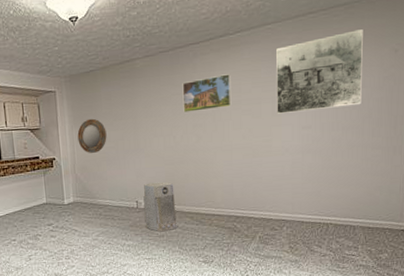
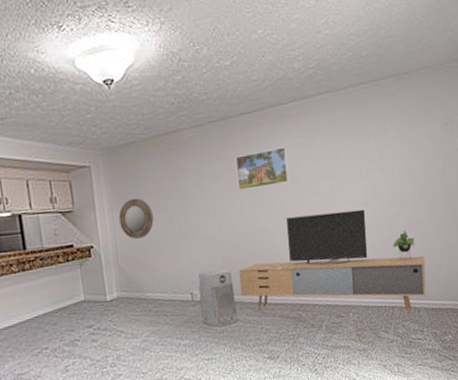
media console: none [180,132,364,232] -> present [239,209,426,315]
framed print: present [276,29,363,114] -> none [331,102,417,191]

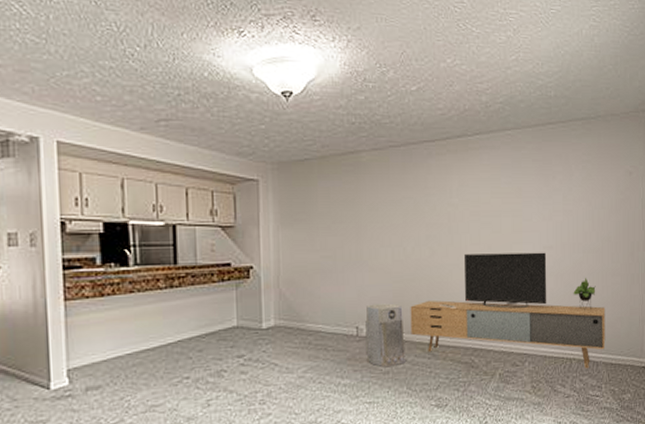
home mirror: present [118,198,154,239] -> none [284,218,322,263]
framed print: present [235,147,289,190] -> none [415,180,469,220]

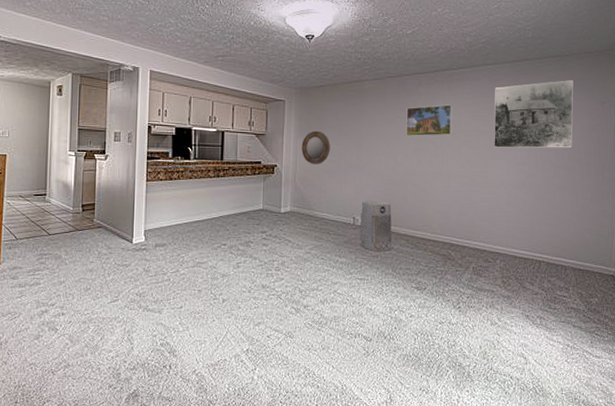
home mirror: none [284,218,322,263] -> present [301,130,330,164]
media console: present [410,252,606,369] -> none [397,165,575,271]
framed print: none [415,180,469,220] -> present [406,104,452,136]
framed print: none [516,147,600,230] -> present [494,80,573,149]

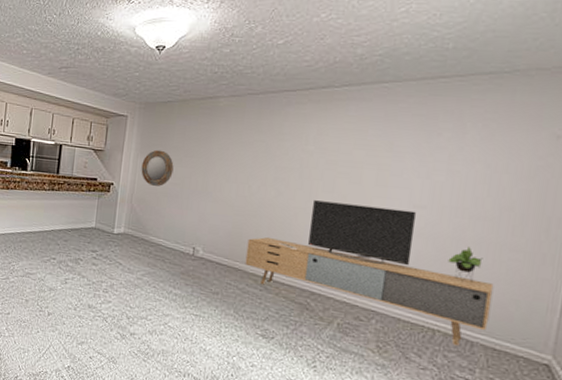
air purifier: present [360,200,392,251] -> none [199,230,240,289]
media console: none [397,165,575,271] -> present [245,200,494,346]
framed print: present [406,104,452,136] -> none [265,128,330,166]
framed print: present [494,80,573,149] -> none [382,104,513,194]

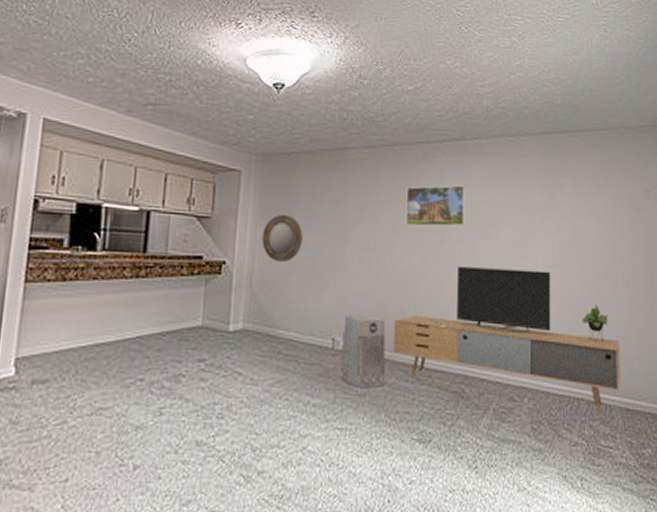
air purifier: none [199,230,240,289] -> present [341,314,386,387]
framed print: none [265,128,330,166] -> present [405,185,466,227]

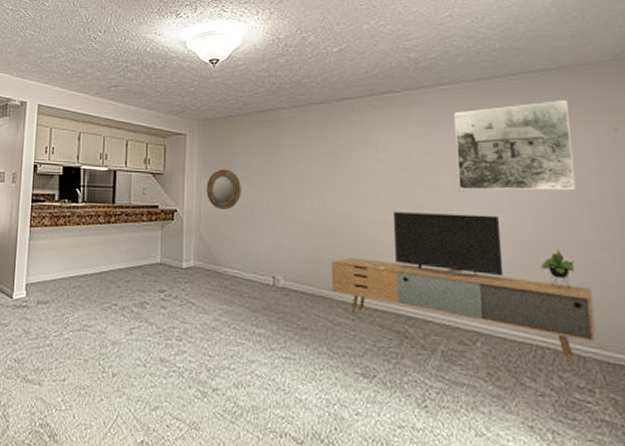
air purifier: present [341,314,386,387] -> none [282,255,326,322]
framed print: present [405,185,466,227] -> none [336,135,399,175]
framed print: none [518,160,613,248] -> present [454,100,575,191]

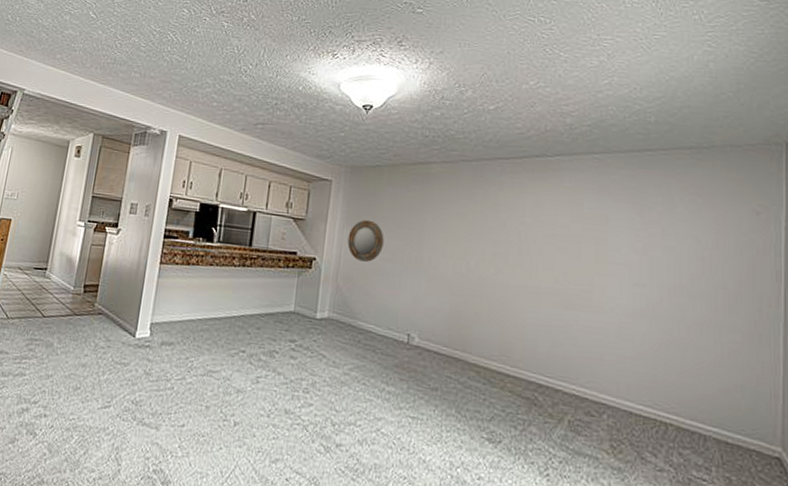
media console: present [331,212,596,364] -> none [465,278,719,442]
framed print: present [454,100,575,191] -> none [601,179,714,271]

